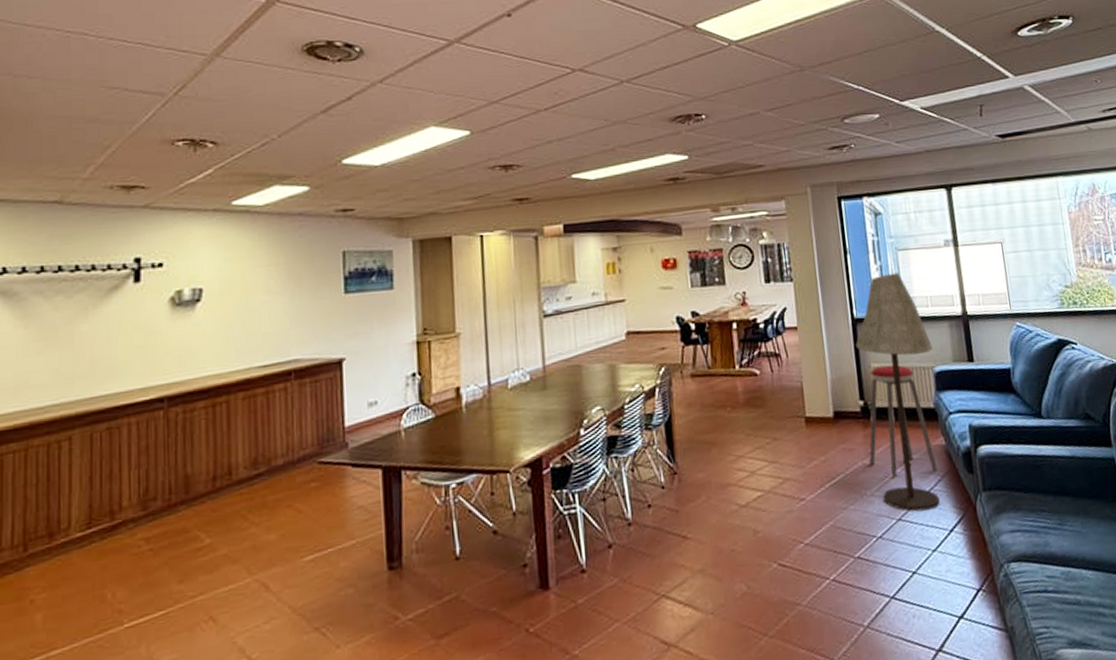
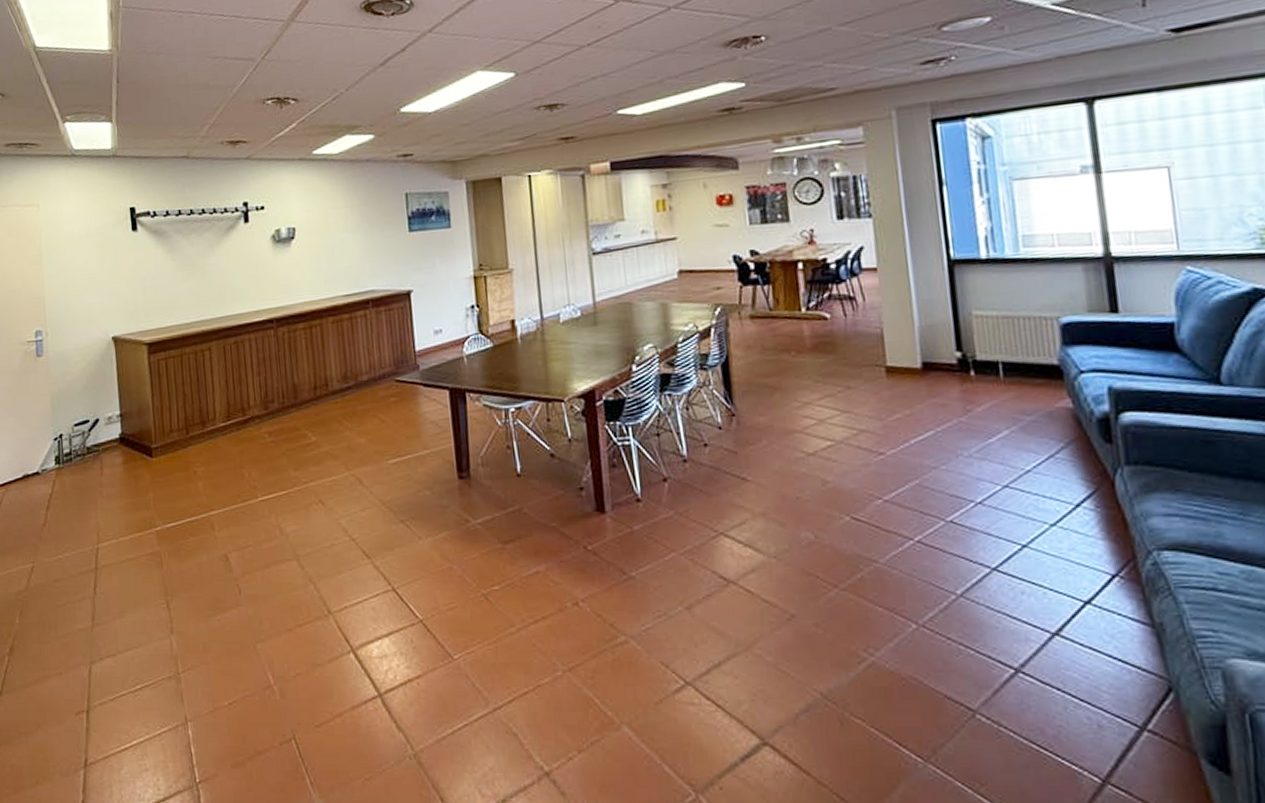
floor lamp: present [856,272,940,512] -> none [952,206,1063,480]
music stool: present [869,365,938,477] -> none [967,313,1061,439]

